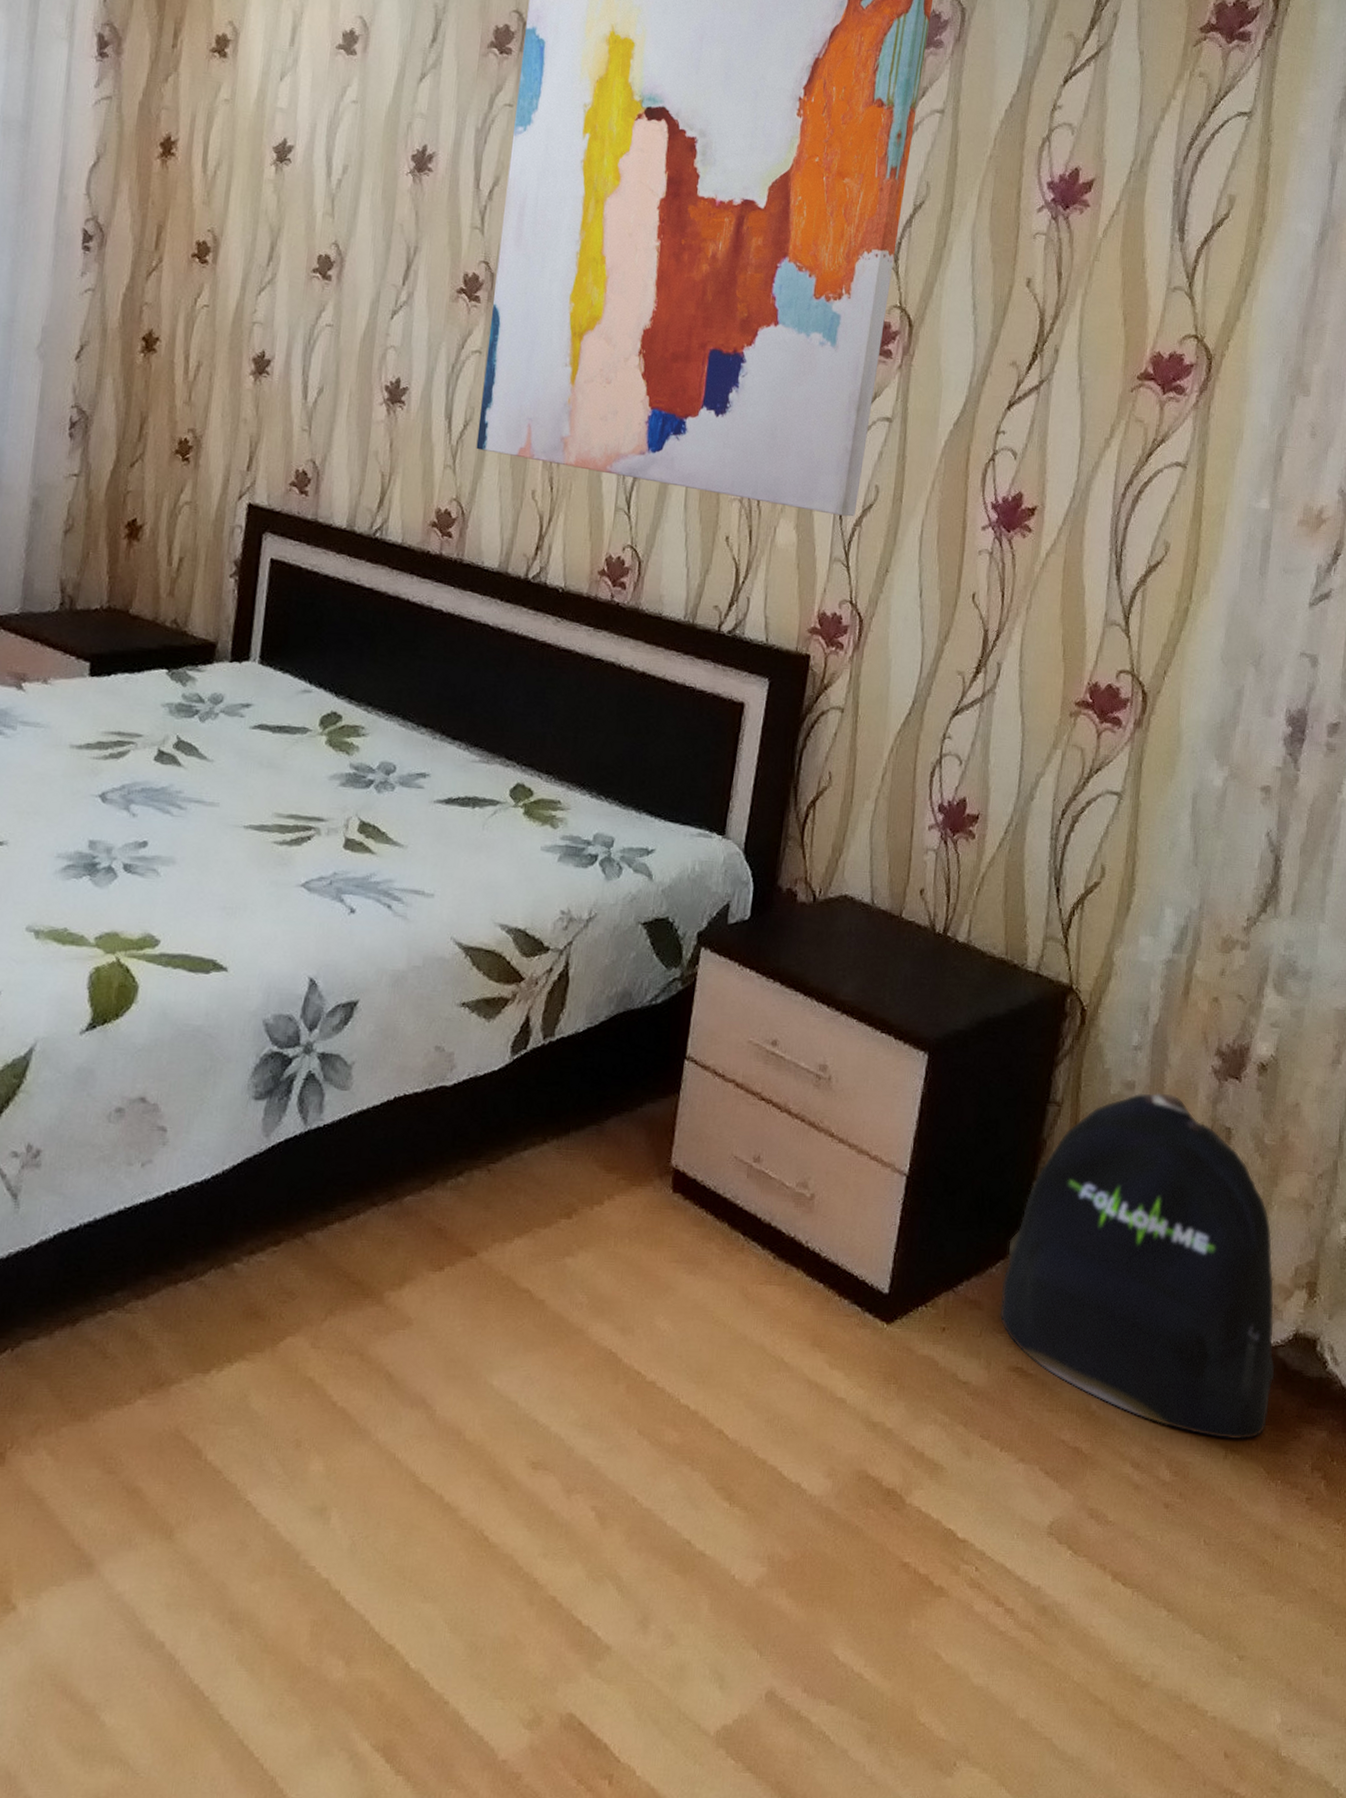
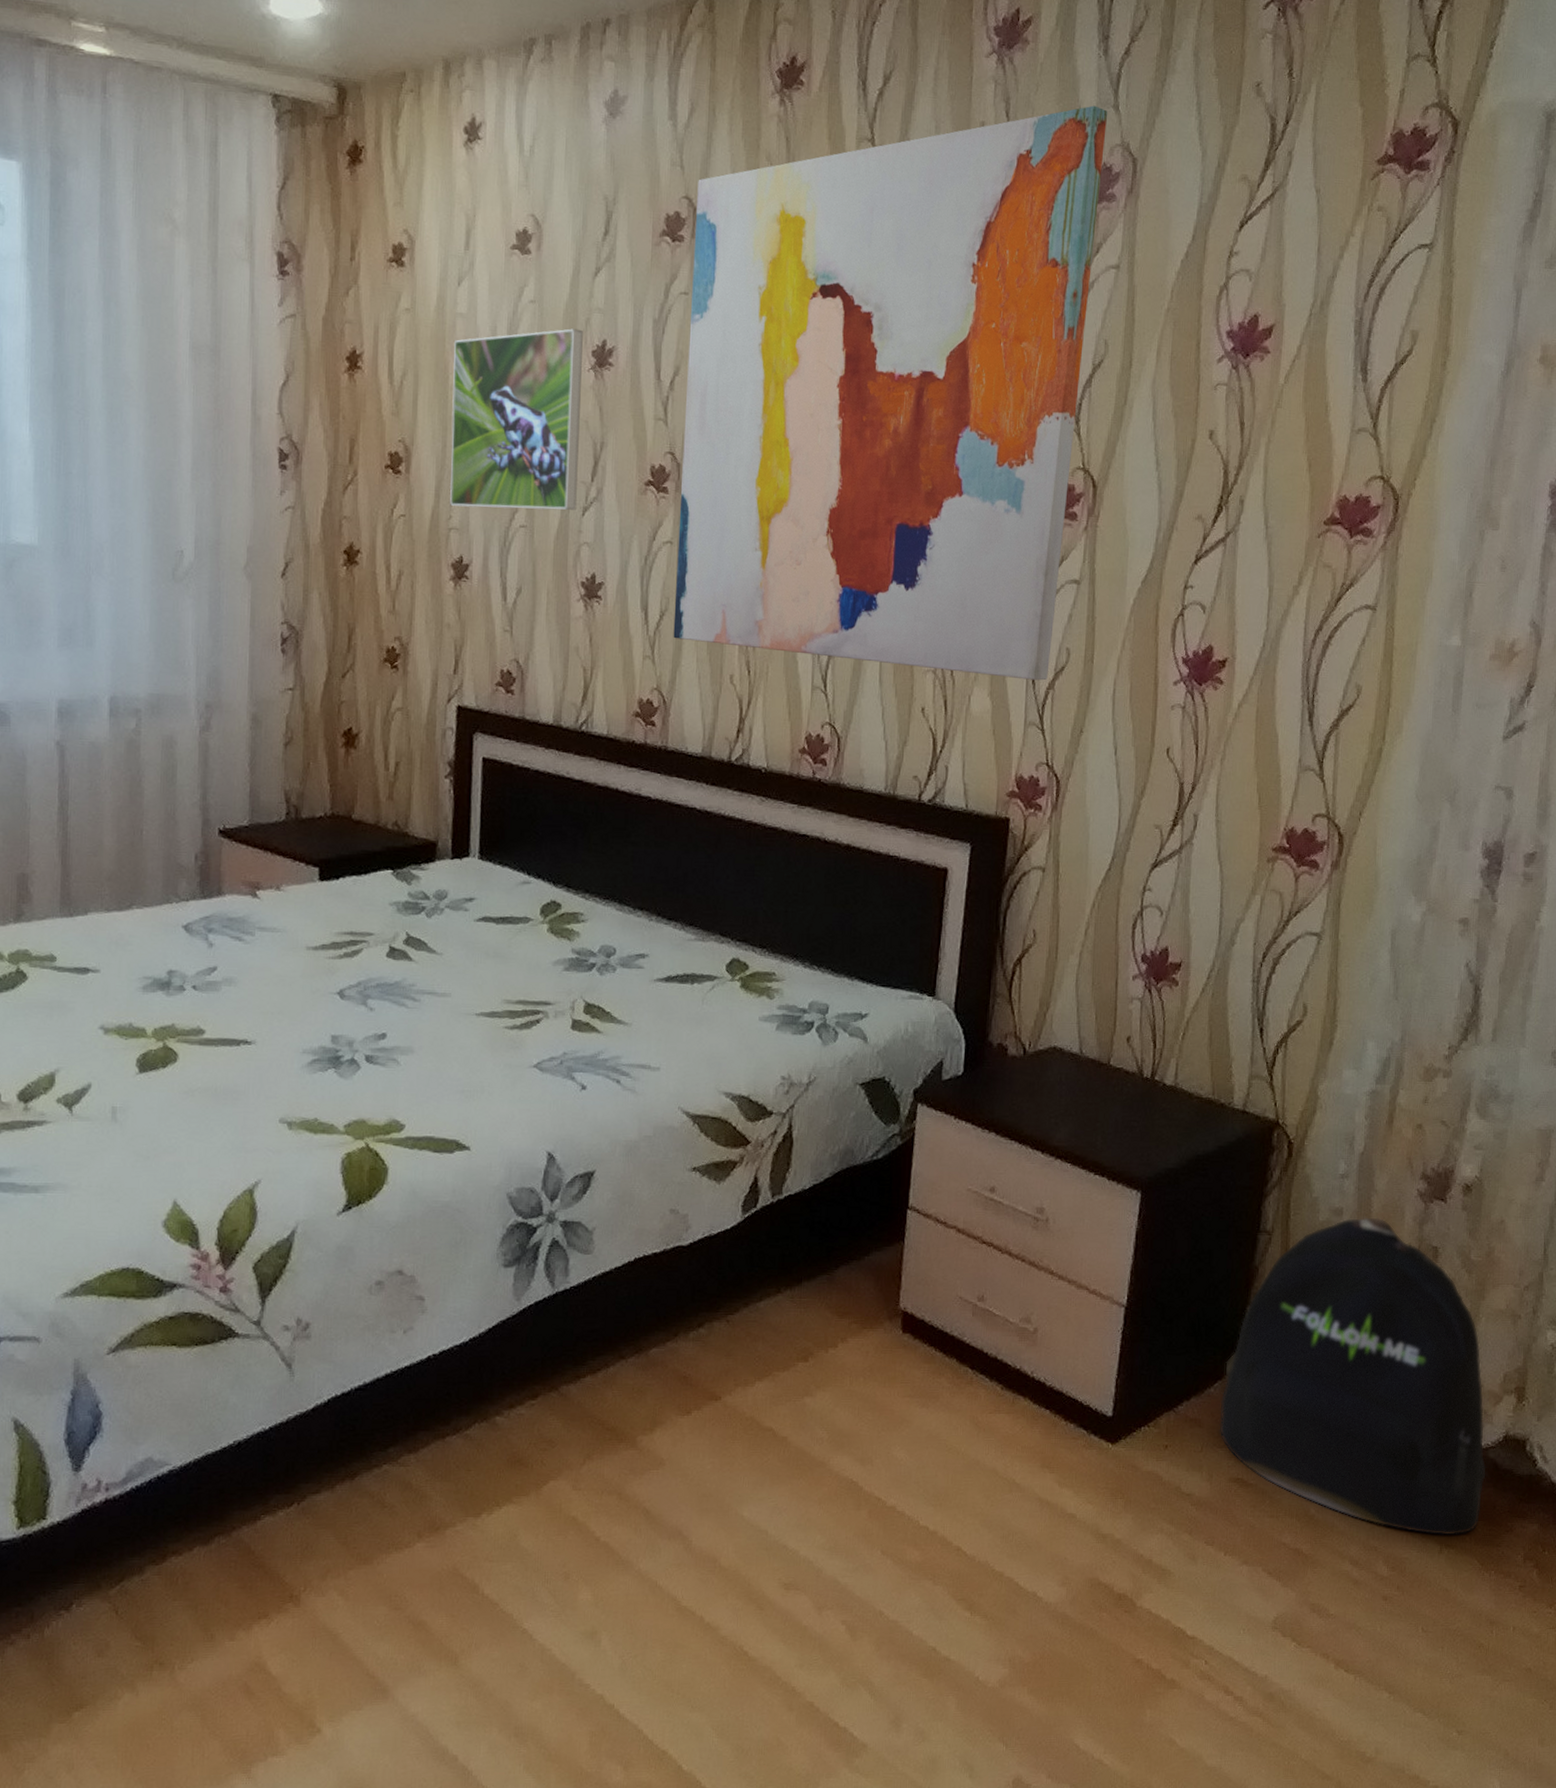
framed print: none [256,131,404,313] -> present [450,328,583,510]

